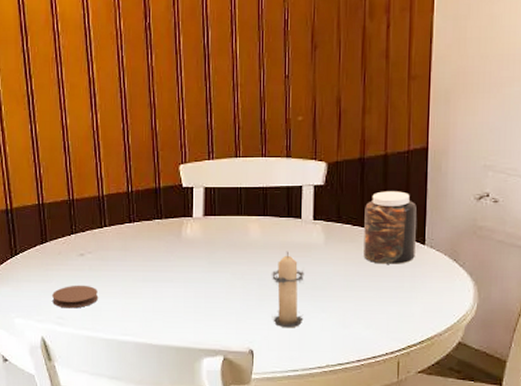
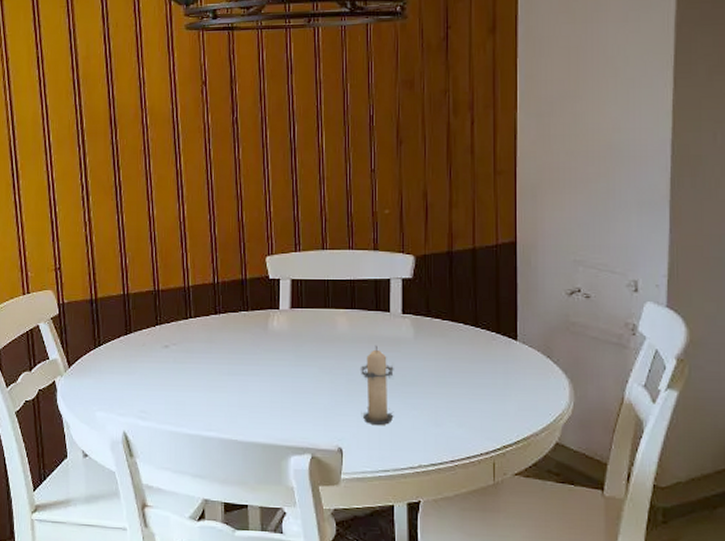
coaster: present [52,285,99,309] -> none [135,377,183,402]
jar: present [363,191,417,264] -> none [454,285,507,360]

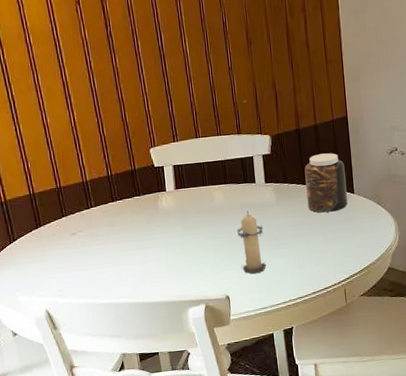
jar: none [454,285,507,360] -> present [304,153,348,213]

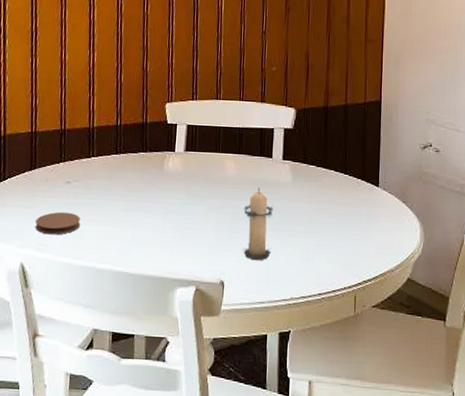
coaster: none [51,259,93,282] -> present [35,211,81,235]
jar: present [304,153,348,213] -> none [326,137,372,204]

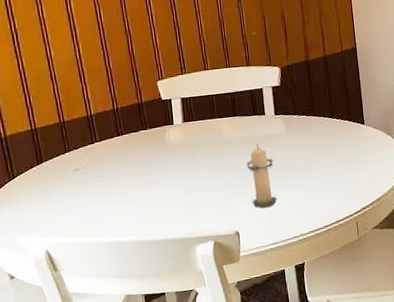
coaster: present [35,211,81,235] -> none [52,196,97,221]

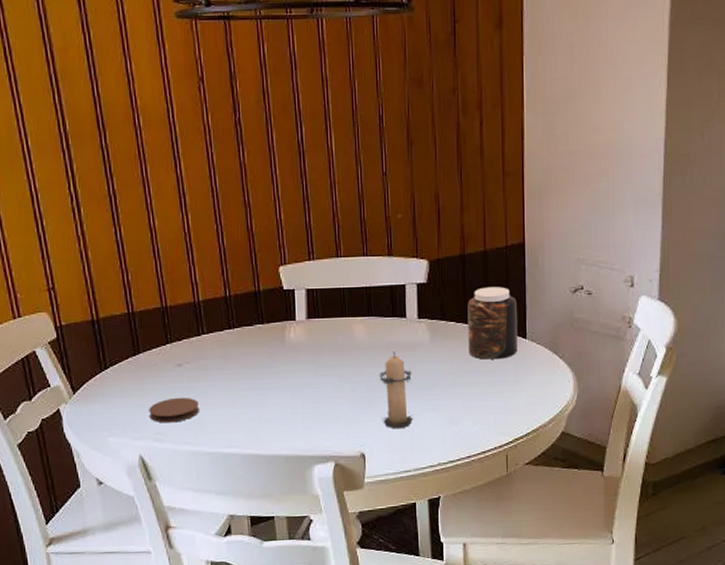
coaster: none [52,196,97,221] -> present [149,397,200,423]
jar: none [314,84,358,145] -> present [467,287,517,360]

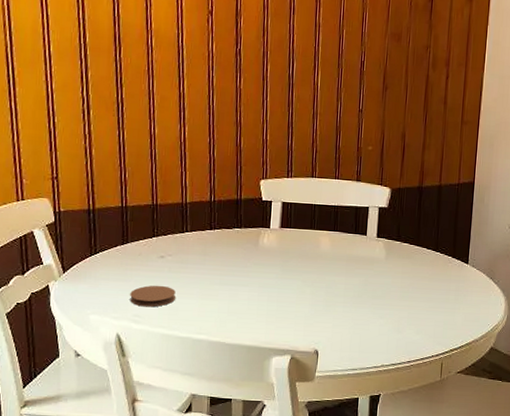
candle: present [378,351,413,429] -> none [337,263,367,332]
jar: present [467,287,517,360] -> none [417,216,463,280]

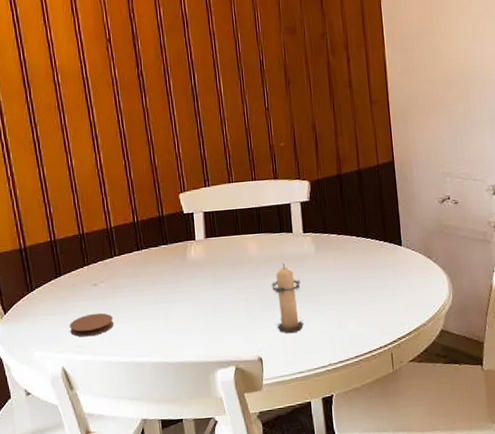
candle: none [337,263,367,332] -> present [271,263,304,334]

